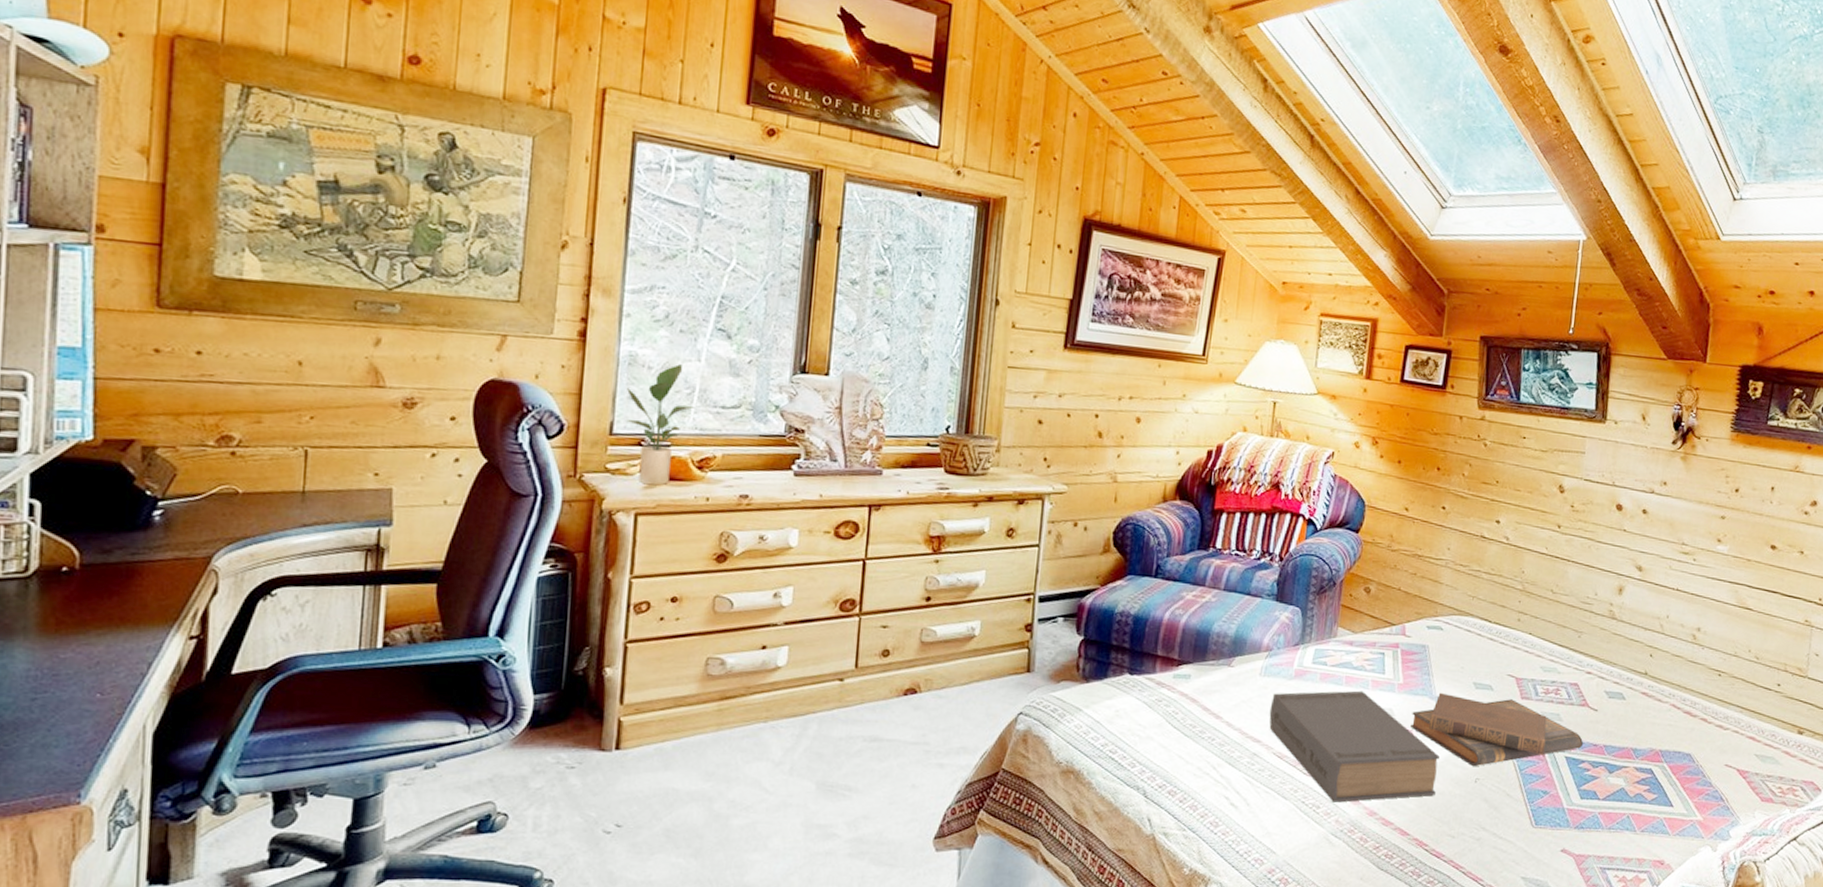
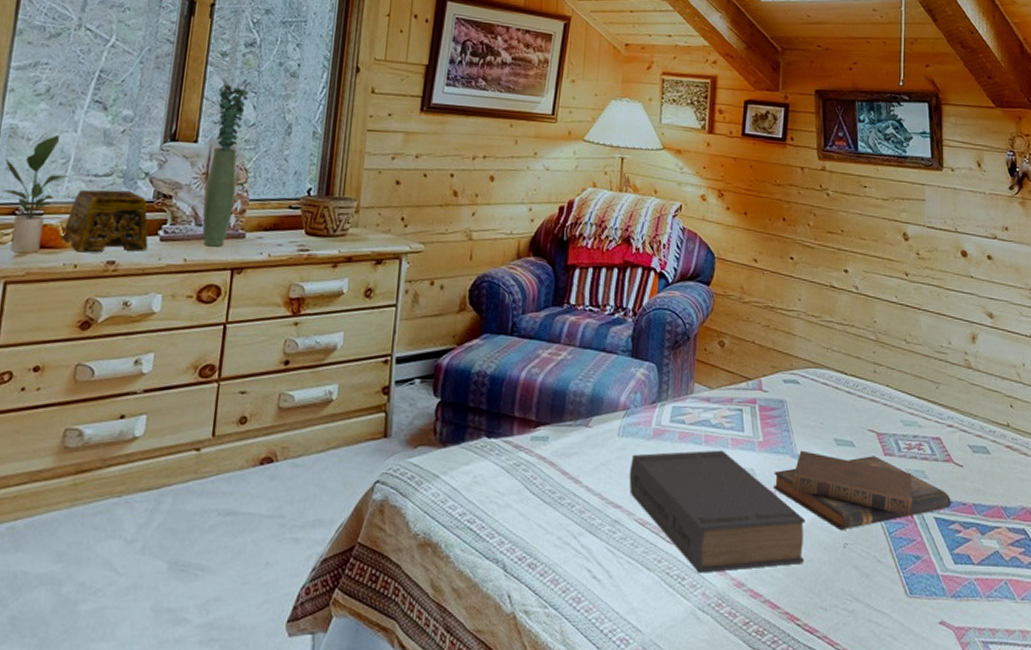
decorative box: none [691,421,782,486] -> present [61,189,148,253]
vase: none [837,307,881,484] -> present [202,77,249,247]

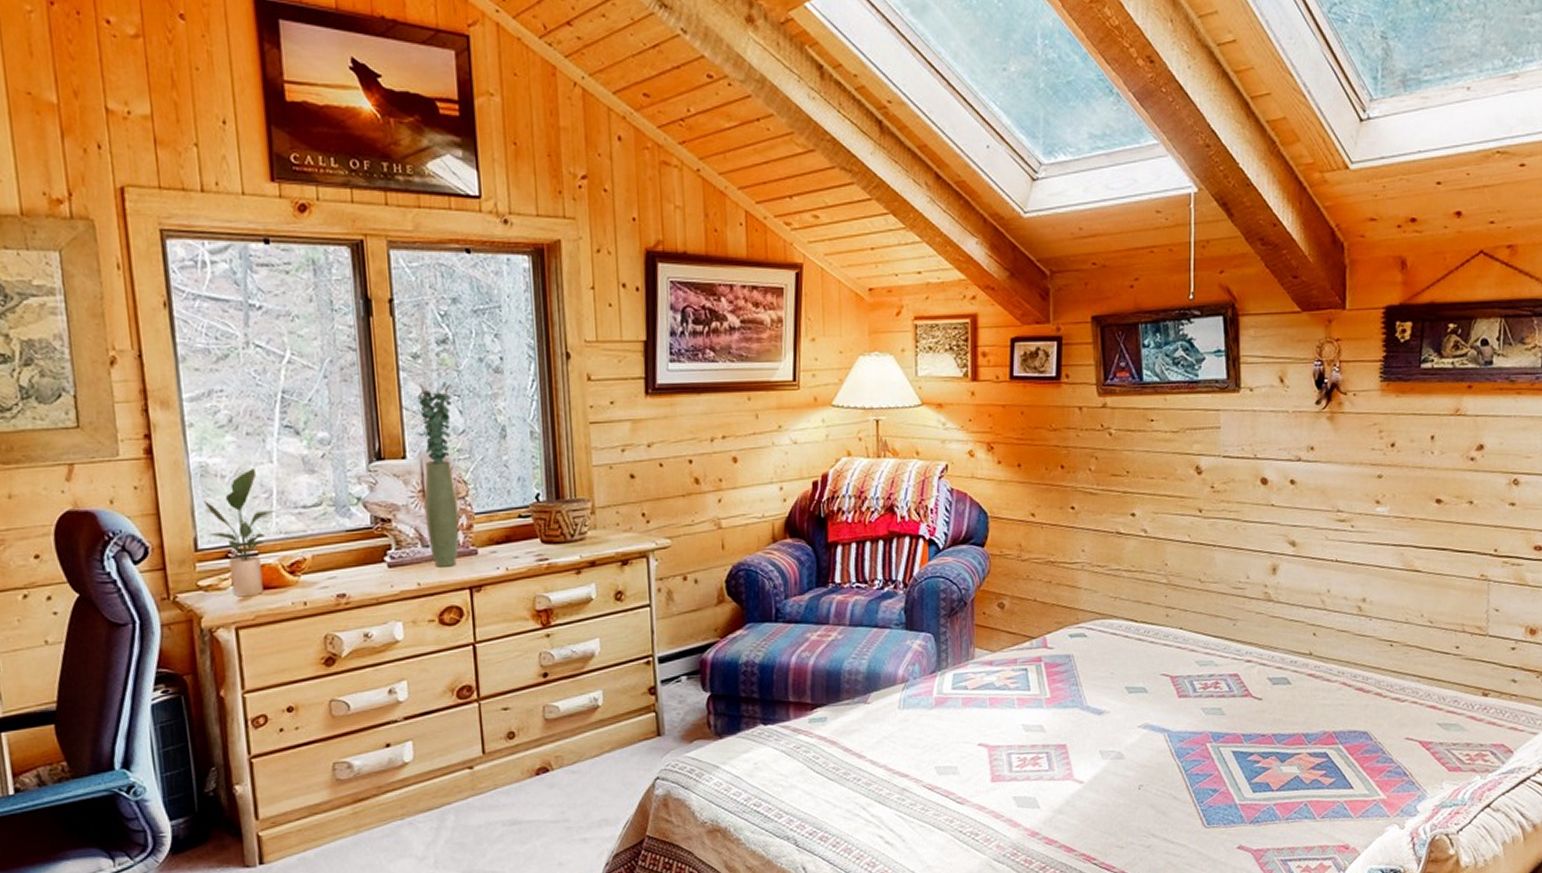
decorative box: present [61,189,148,253] -> none [283,519,377,589]
book: present [629,450,805,573] -> none [913,710,1098,828]
diary: present [773,450,951,530] -> none [1064,699,1249,773]

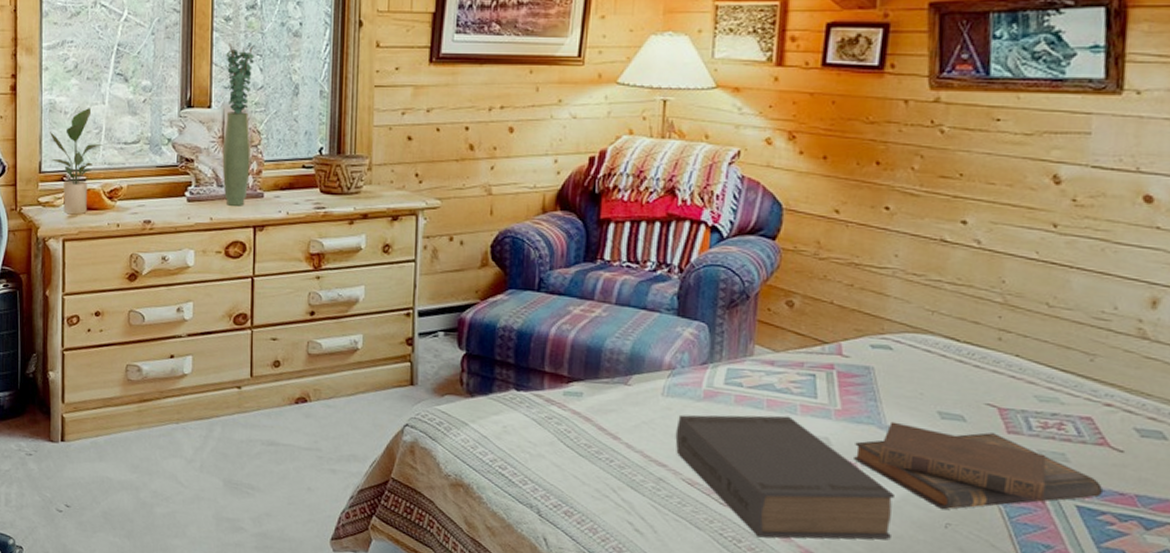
book: none [913,710,1098,828] -> present [675,414,894,540]
diary: none [1064,699,1249,773] -> present [854,421,1102,510]

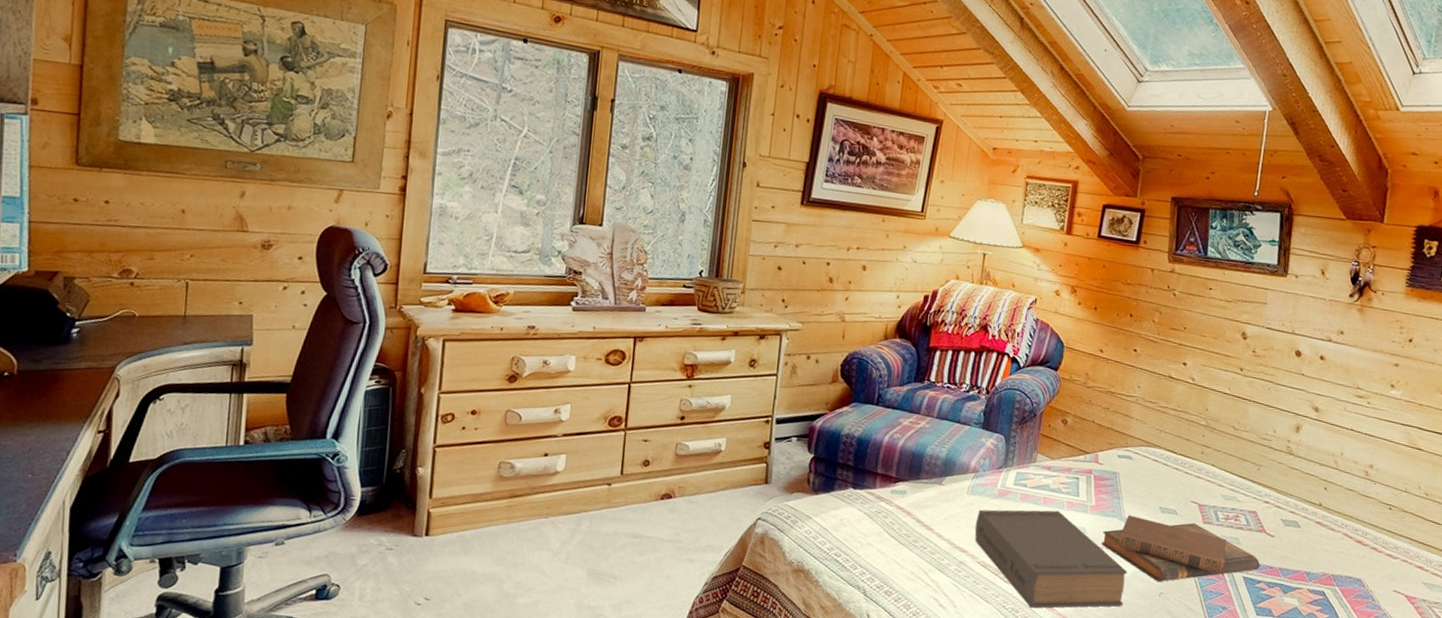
potted plant: present [50,108,103,215] -> none [437,215,493,317]
vase: present [222,42,254,206] -> none [608,168,646,318]

